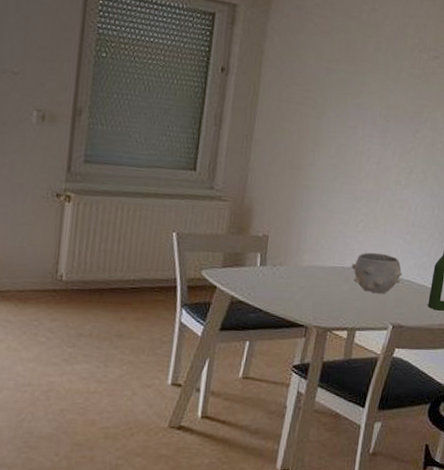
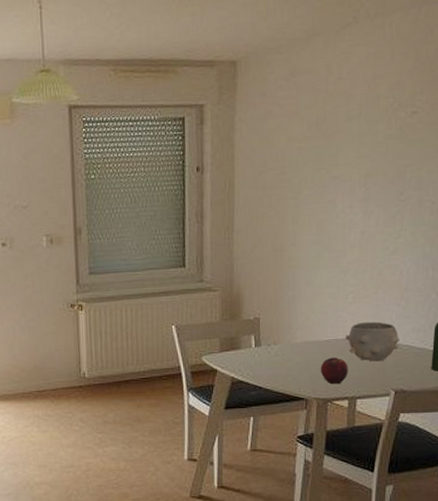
fruit: none [323,285,351,314] -> present [320,357,348,385]

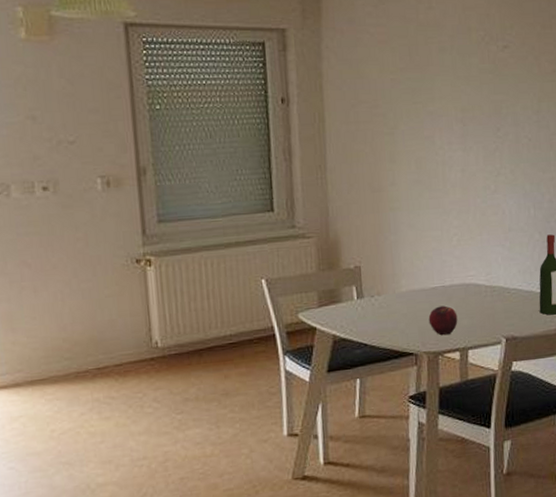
bowl: present [345,321,400,361] -> none [452,265,507,308]

